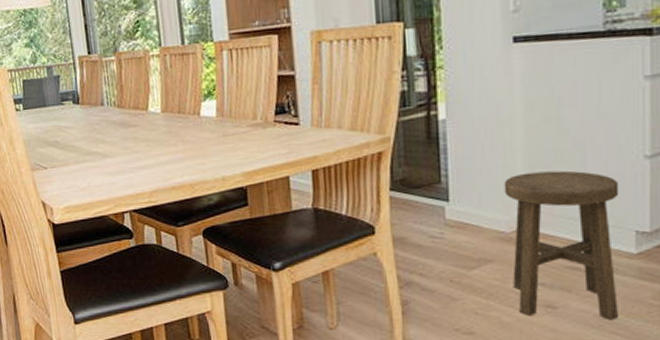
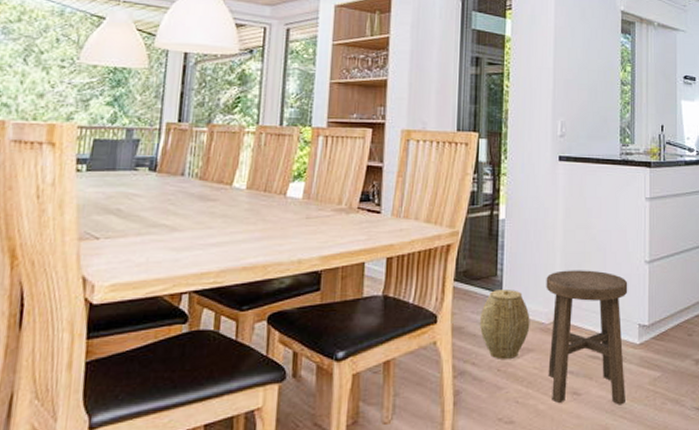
woven basket: none [423,197,487,270] -> present [479,290,530,359]

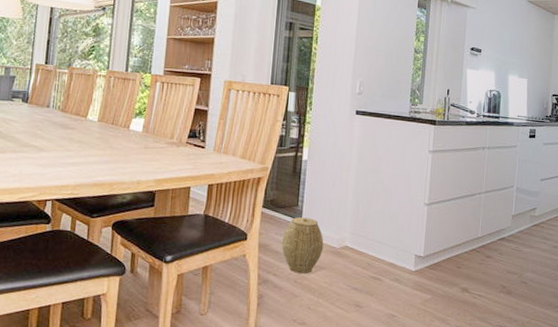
stool: present [546,270,628,405] -> none [336,206,409,319]

